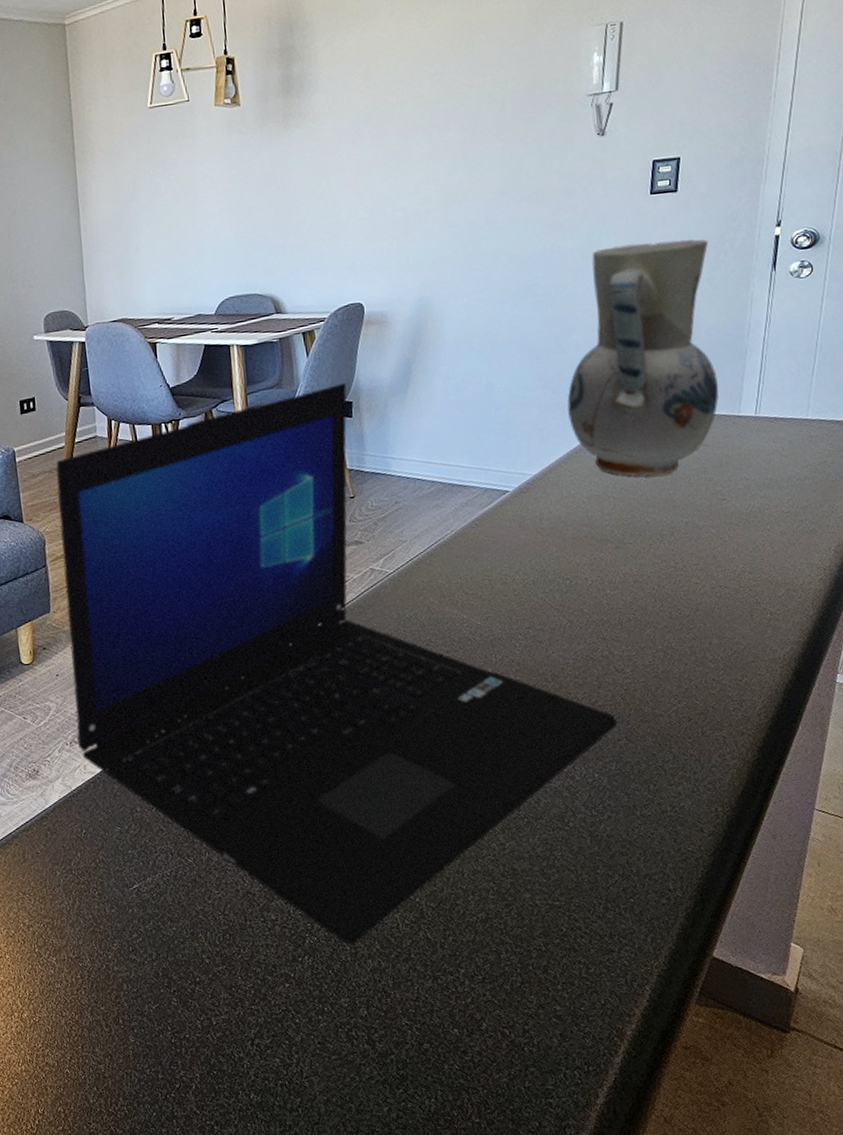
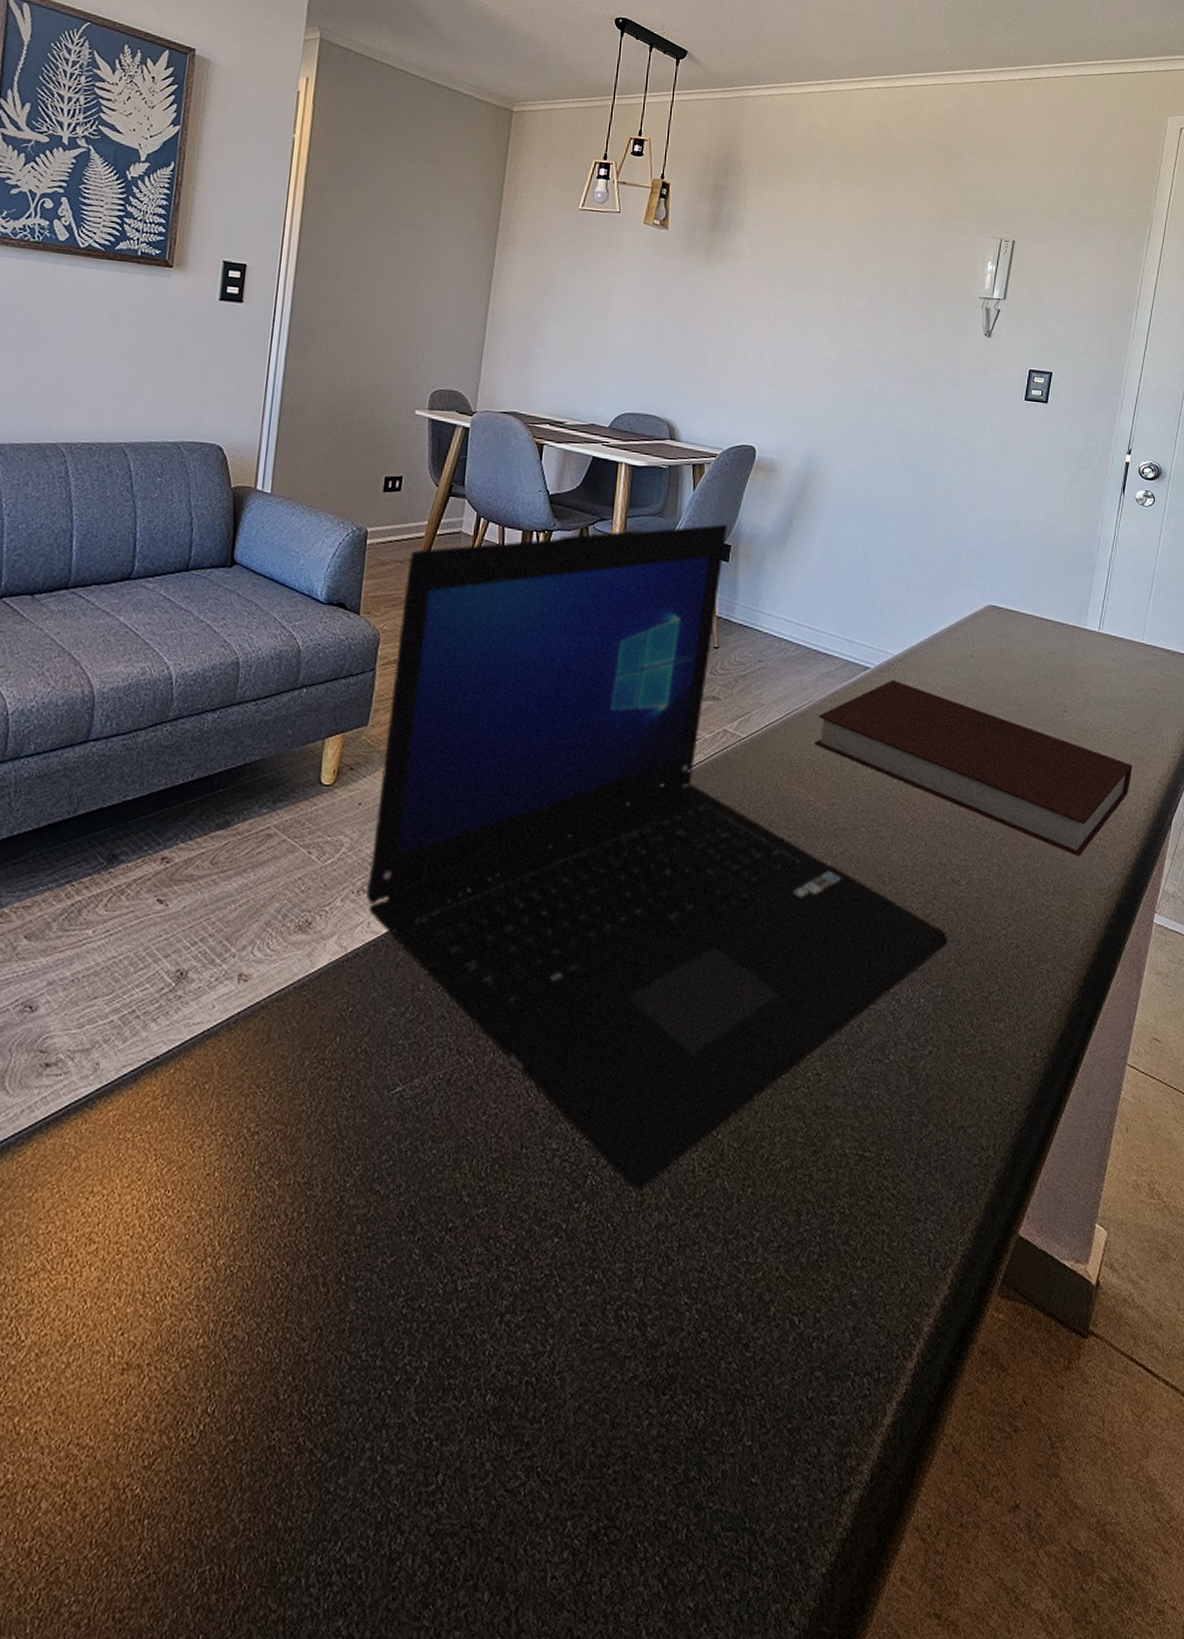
notebook: none [461,498,804,633] -> present [815,680,1133,857]
vase: present [566,239,719,477] -> none [932,442,1070,677]

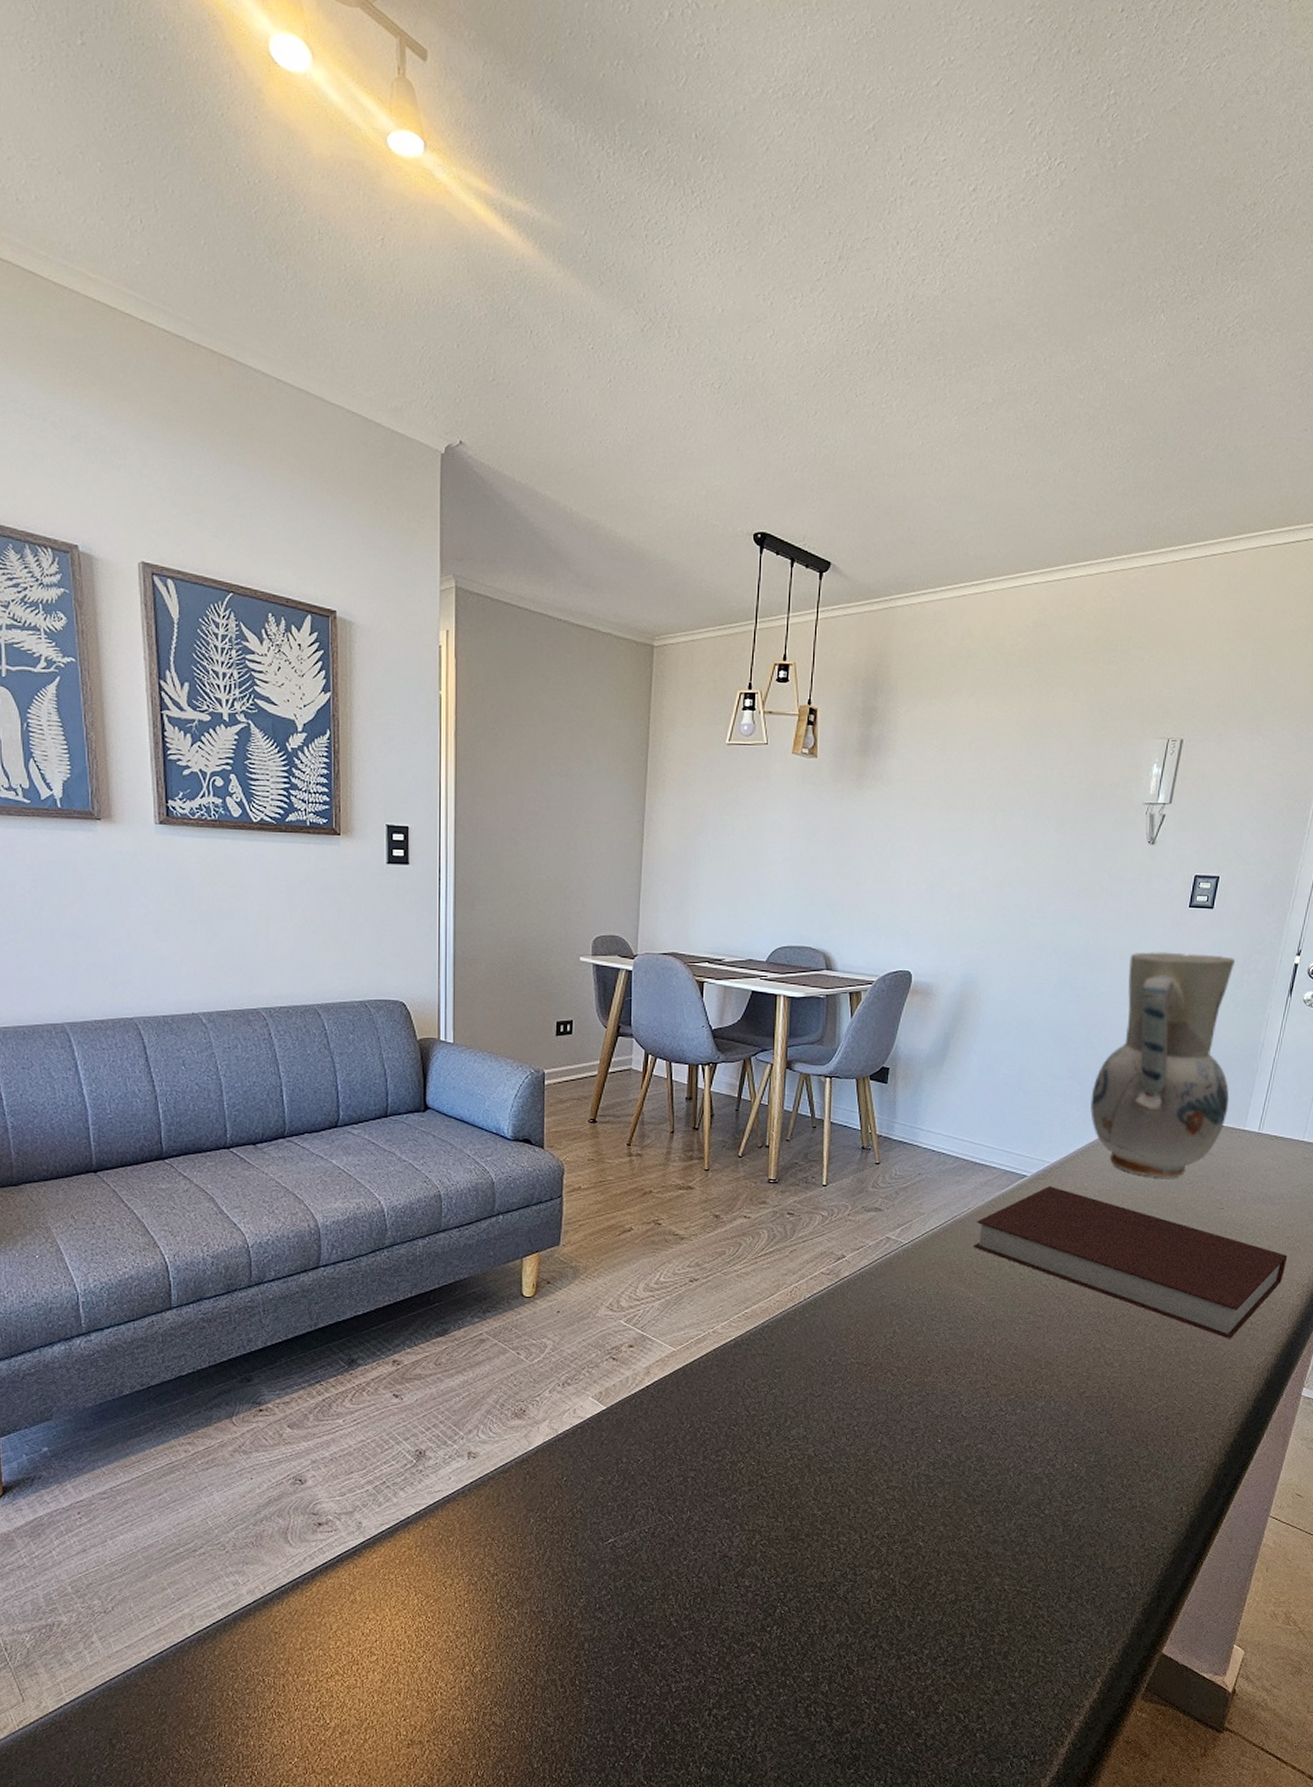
laptop: present [366,524,949,1191] -> none [571,1048,1101,1618]
vase: none [932,442,1070,677] -> present [1090,952,1236,1178]

